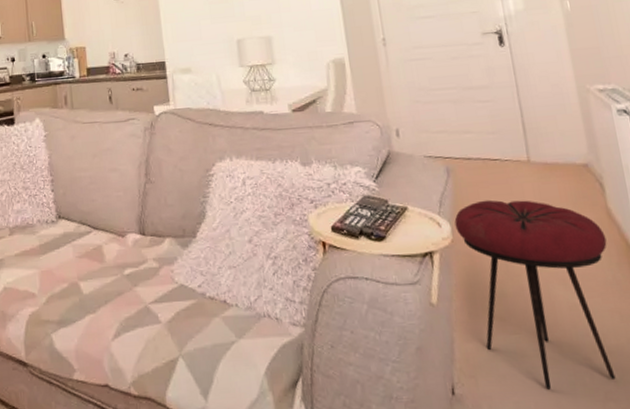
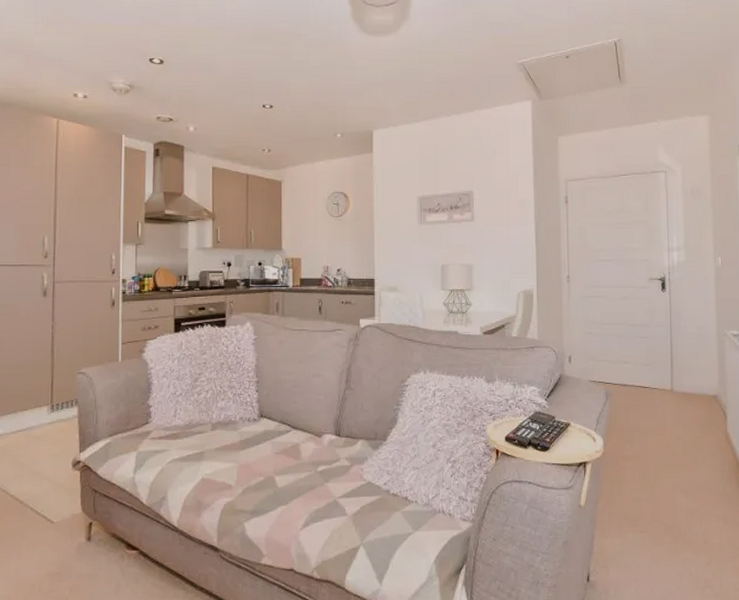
stool: present [454,200,616,390] -> none [607,421,723,578]

